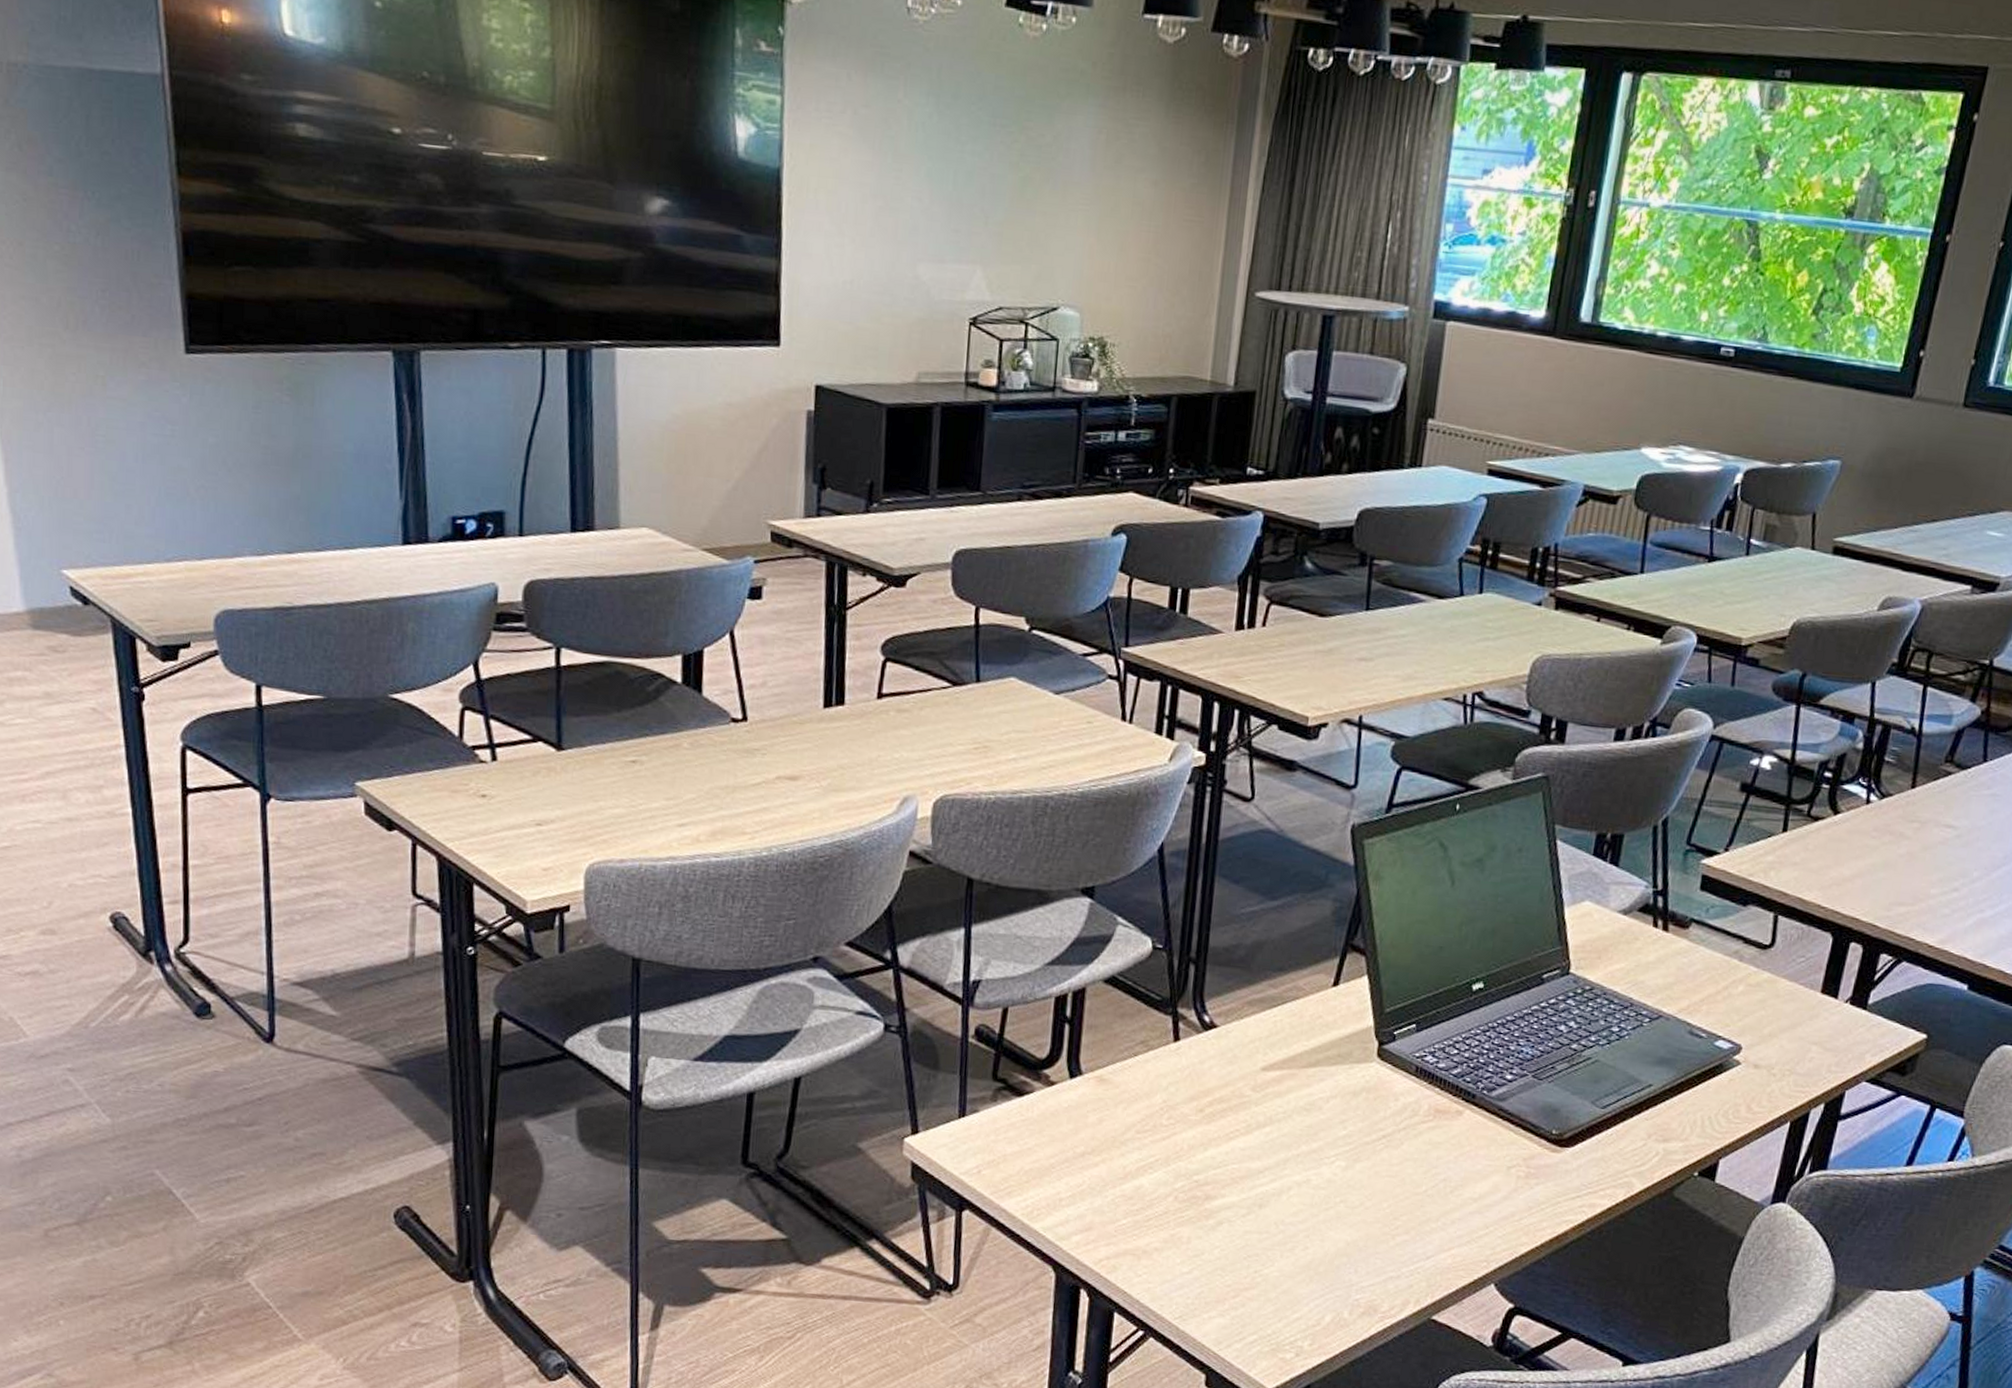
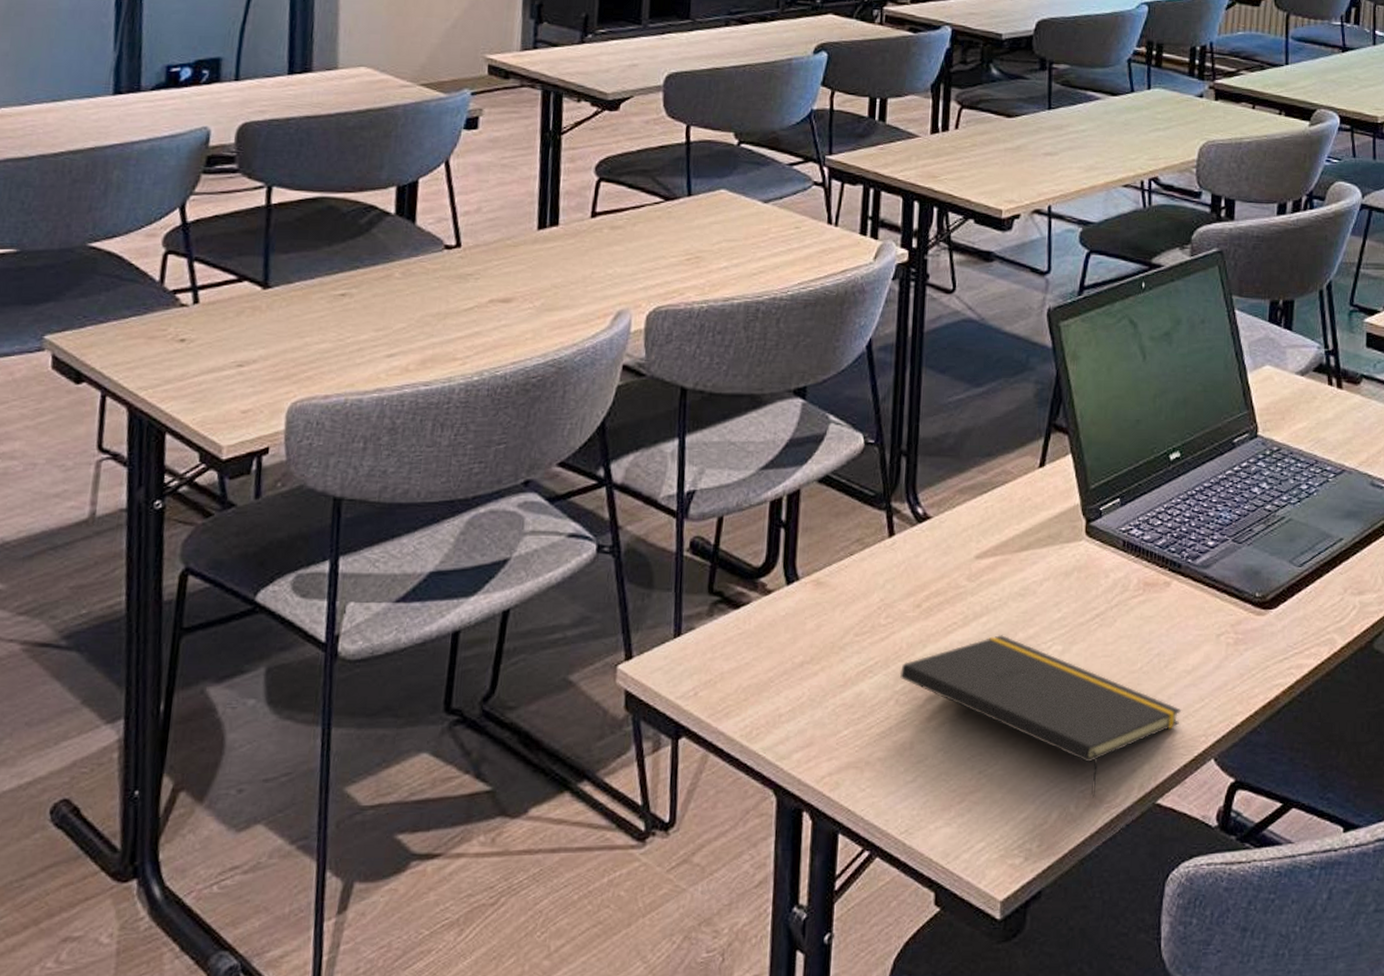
notepad: none [1180,1146,1465,1307] -> present [900,635,1182,798]

